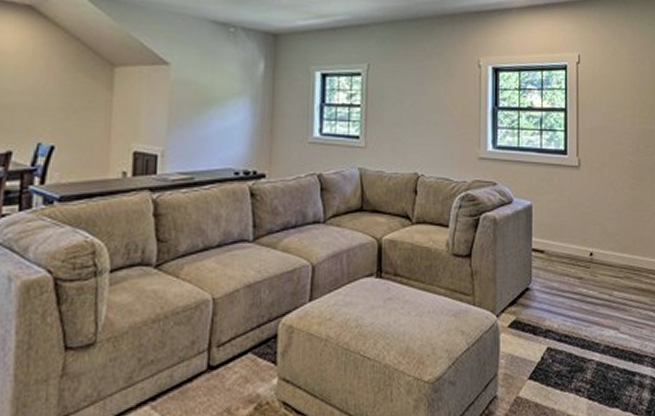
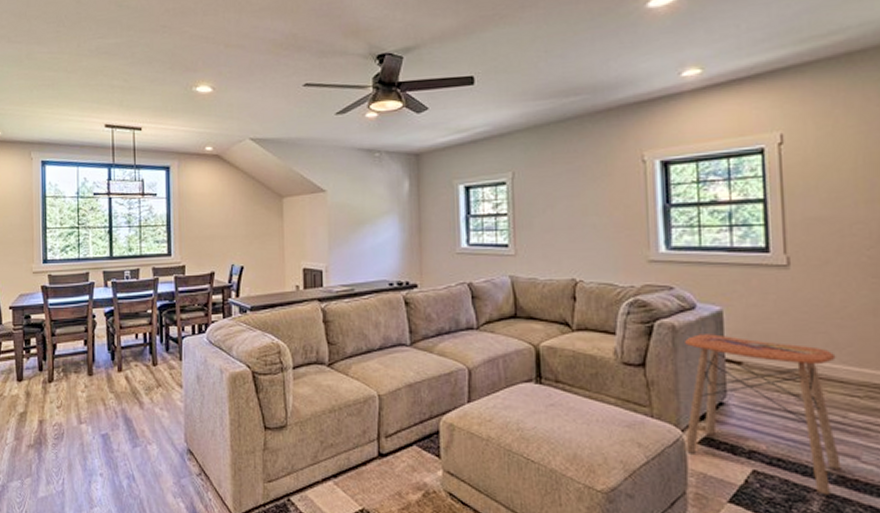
side table: none [498,226,607,364] -> present [684,334,841,495]

